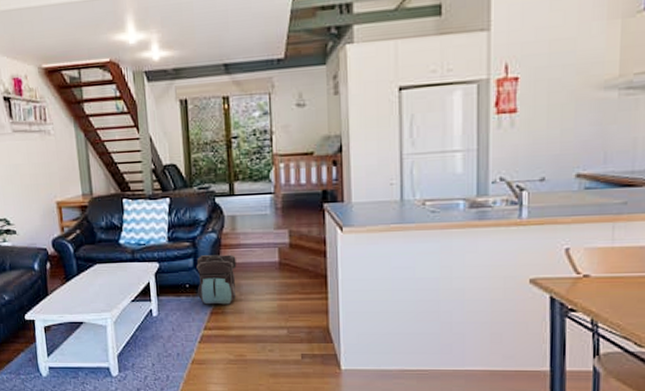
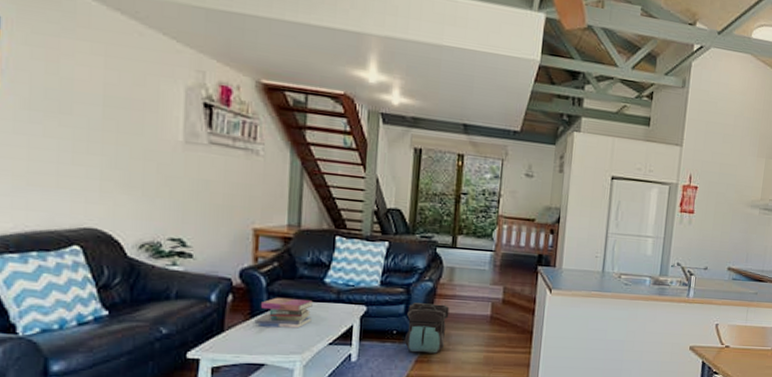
books: none [69,261,114,289] -> present [254,297,313,329]

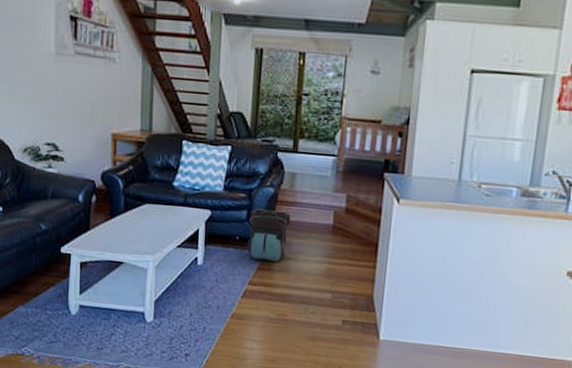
books: present [254,297,313,329] -> none [114,199,163,230]

